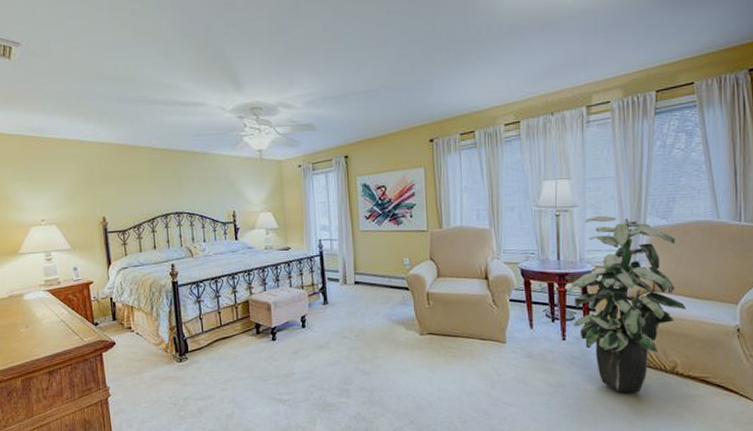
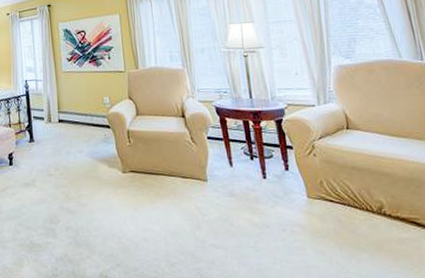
indoor plant: present [564,216,687,393] -> none [258,56,384,235]

